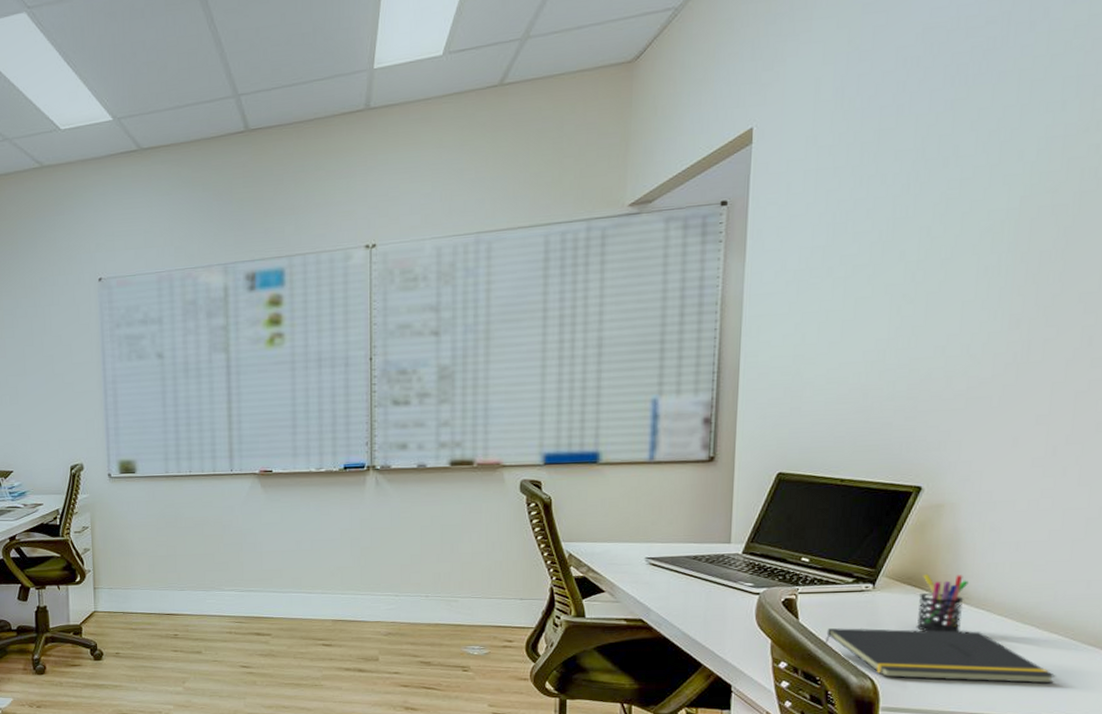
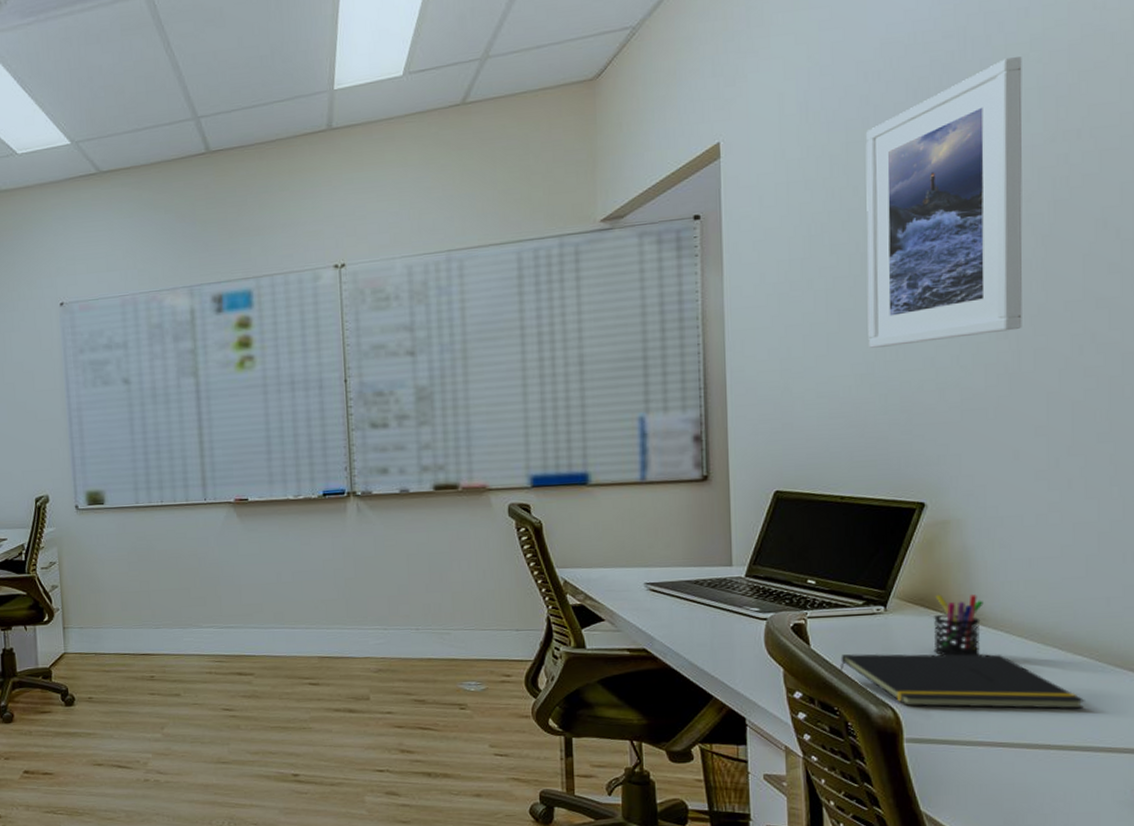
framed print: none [882,44,1064,336] -> present [865,57,1023,348]

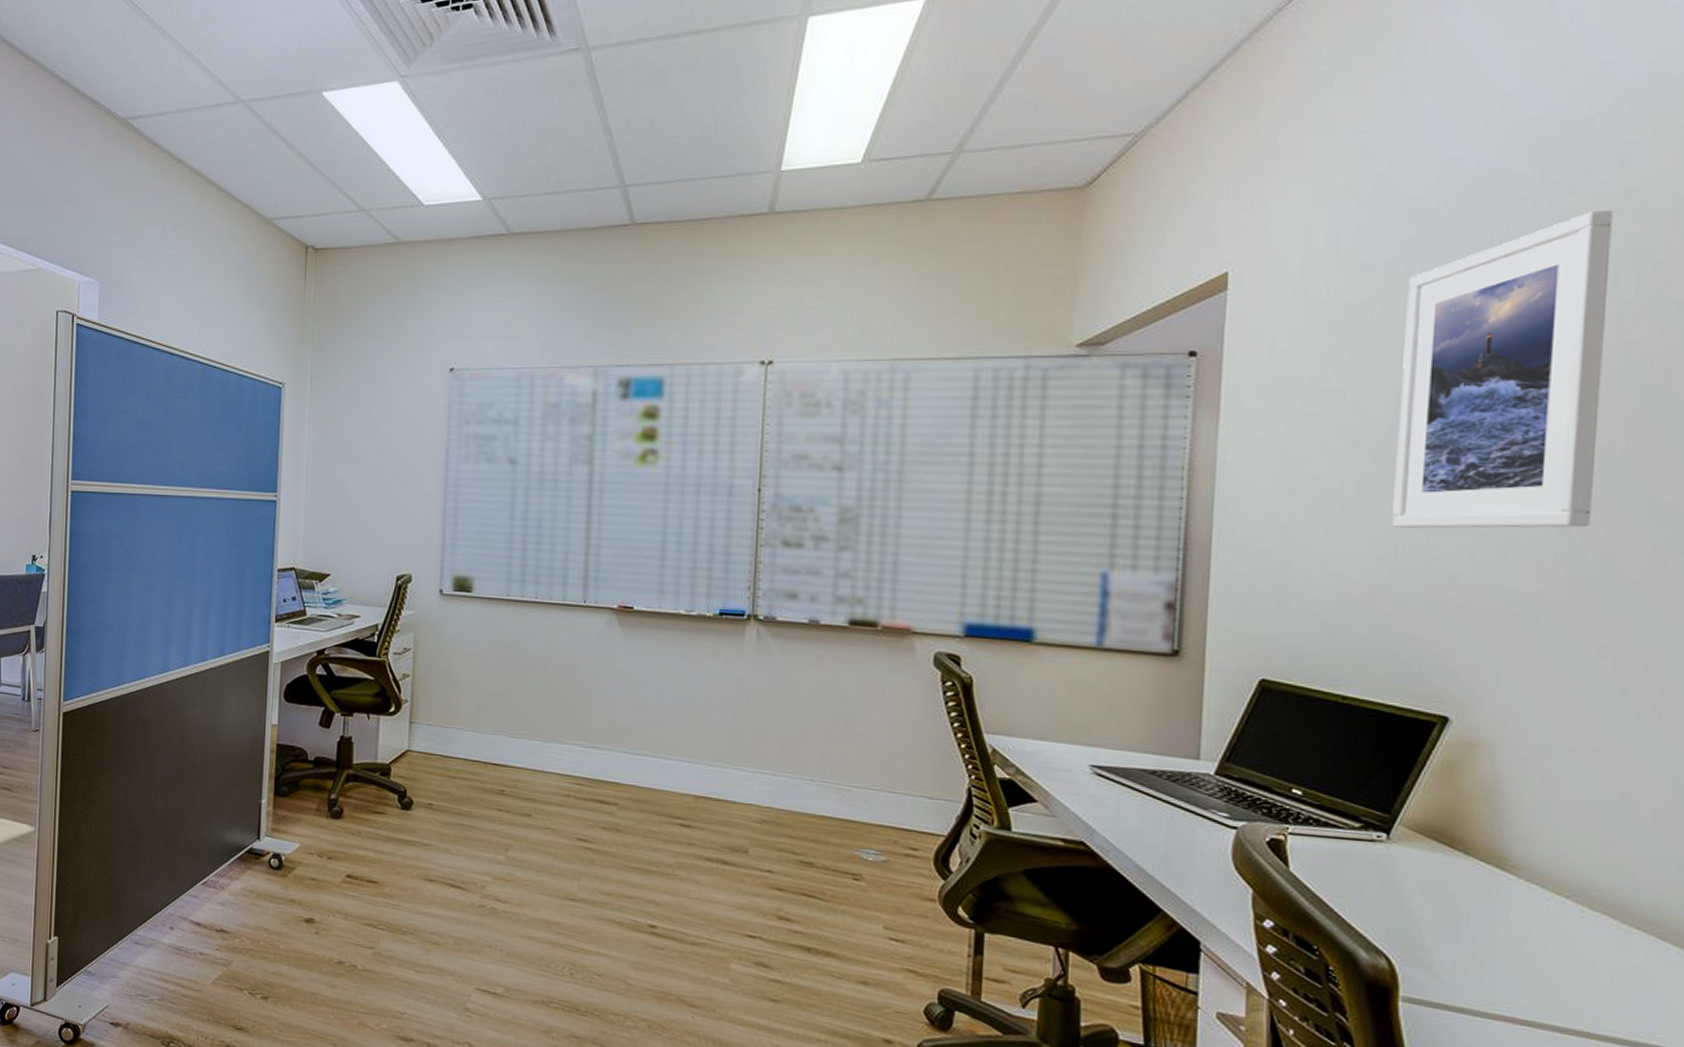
notepad: present [839,653,1085,710] -> none [1323,884,1640,995]
pen holder: present [933,594,983,657] -> none [1446,828,1515,911]

